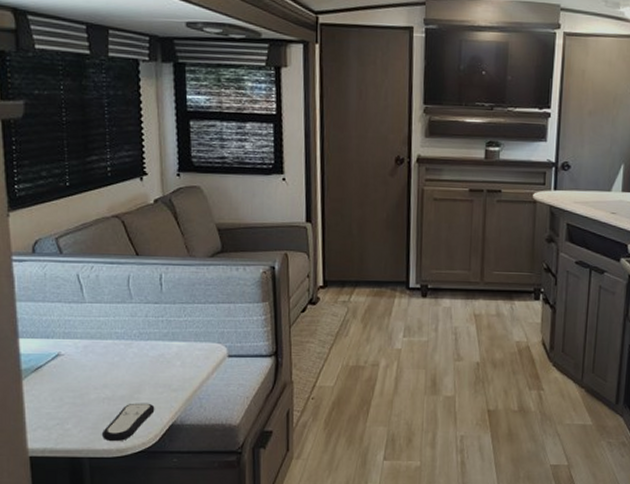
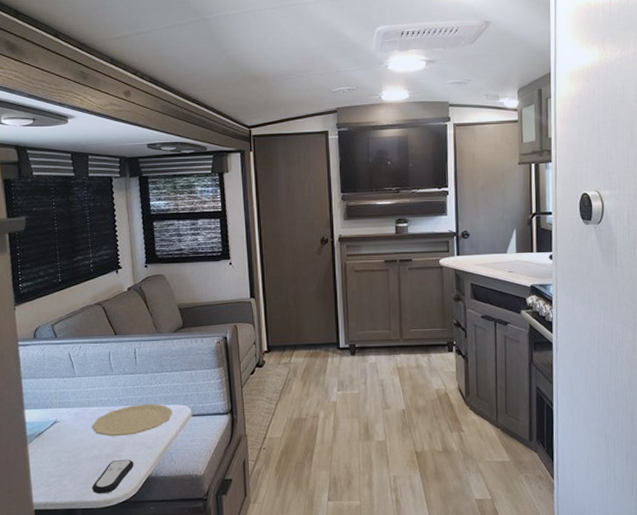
plate: none [103,339,205,376] -> present [91,404,173,437]

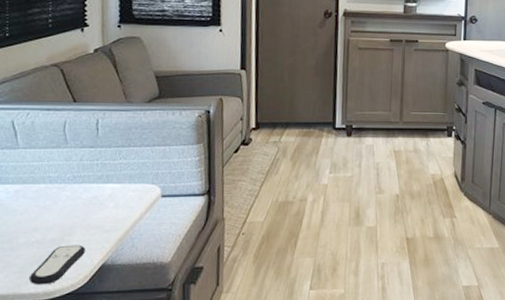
plate: present [91,404,173,437] -> none [34,182,139,219]

